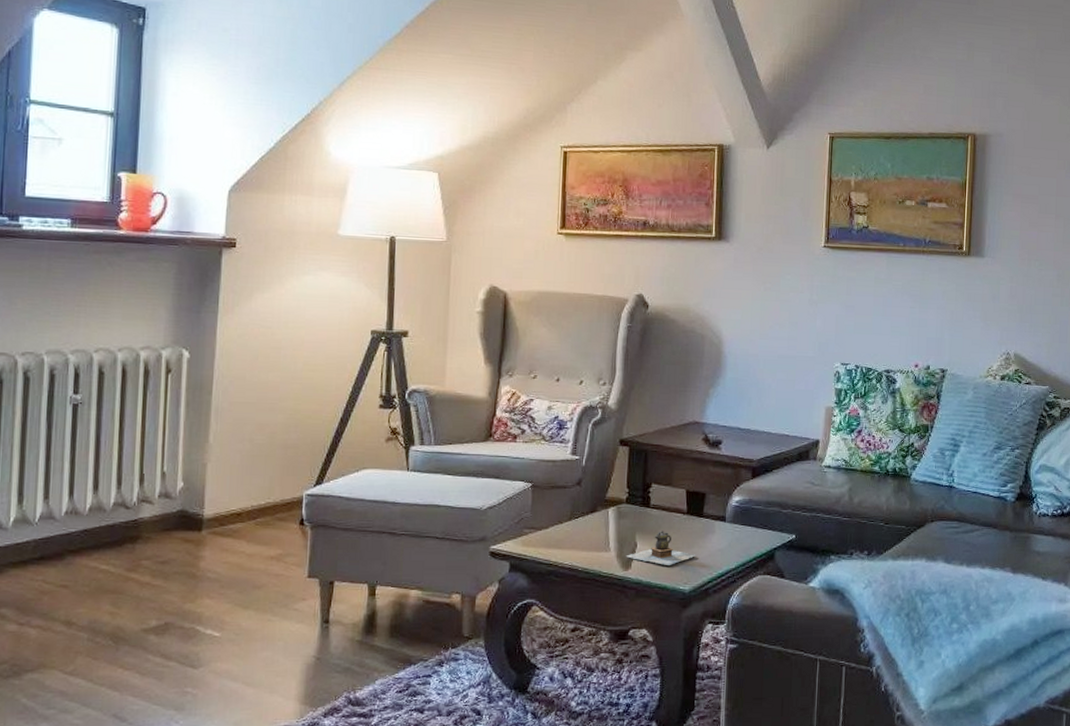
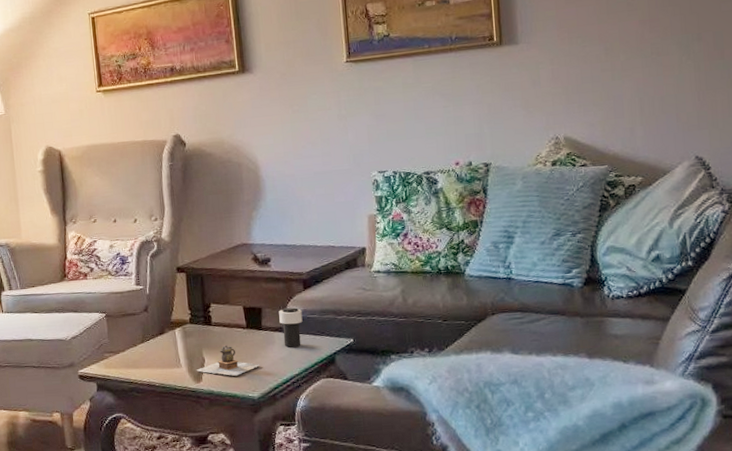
cup: none [723,496,747,539] -> present [279,307,303,347]

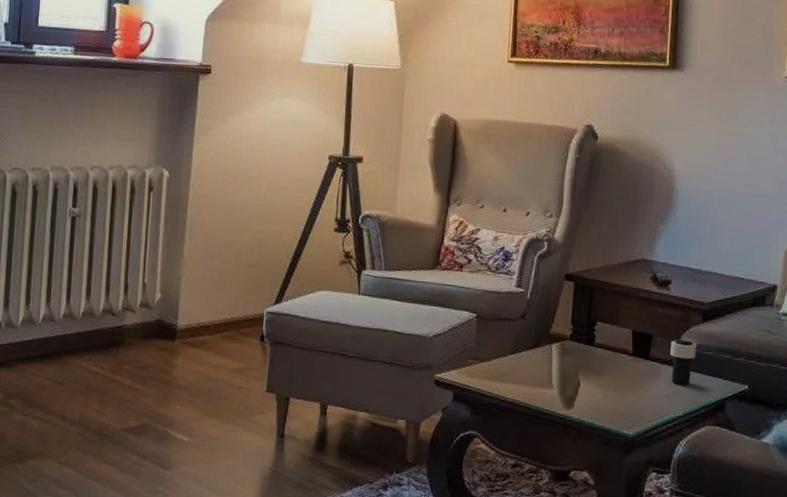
teapot: present [196,345,259,376] -> none [568,371,640,408]

